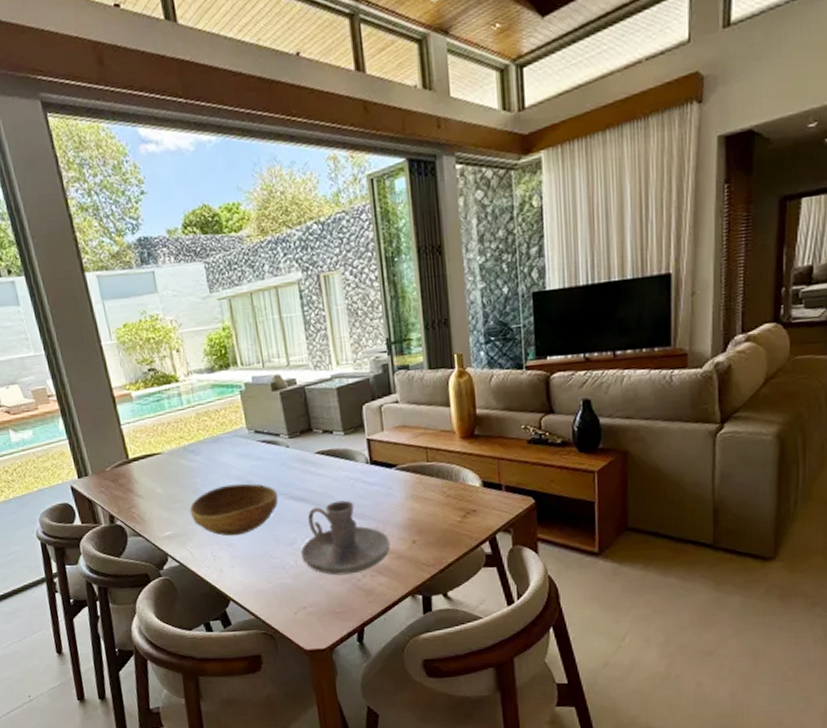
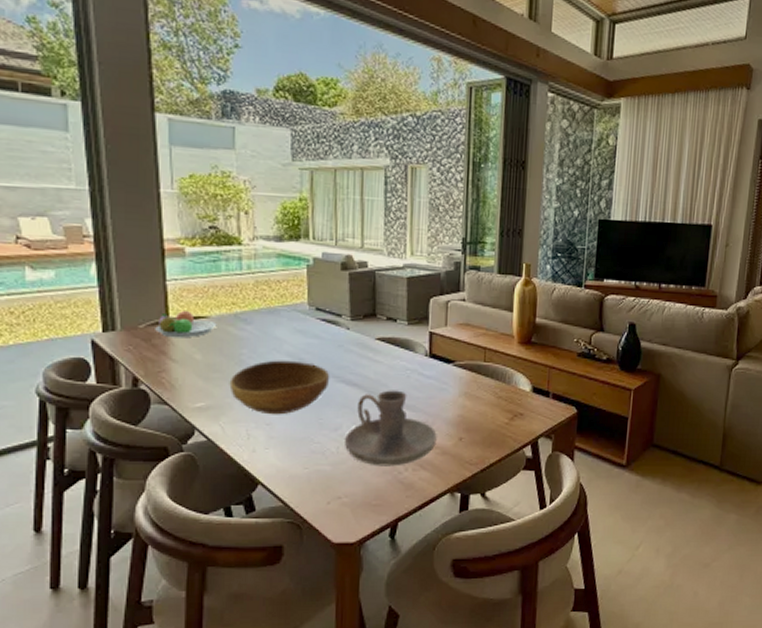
fruit bowl: none [119,449,170,477] -> present [155,310,217,338]

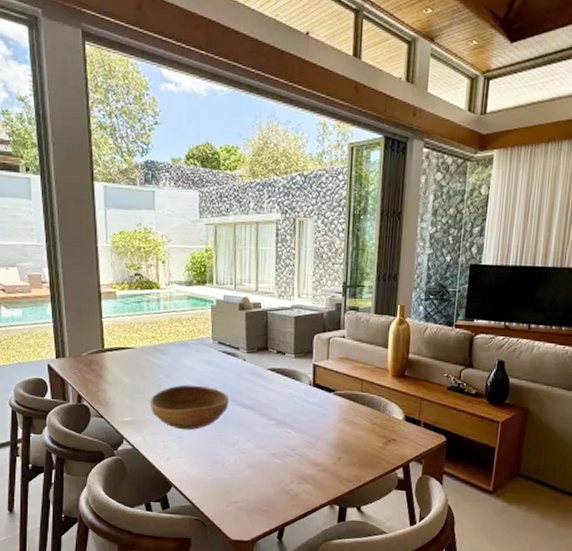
fruit bowl: present [155,310,217,338] -> none [94,342,140,365]
candle holder: present [345,390,437,466] -> none [241,413,319,479]

